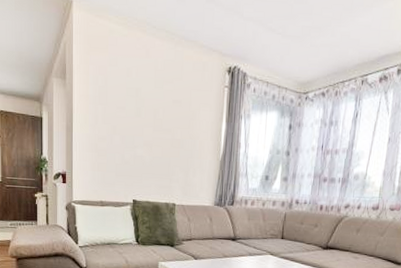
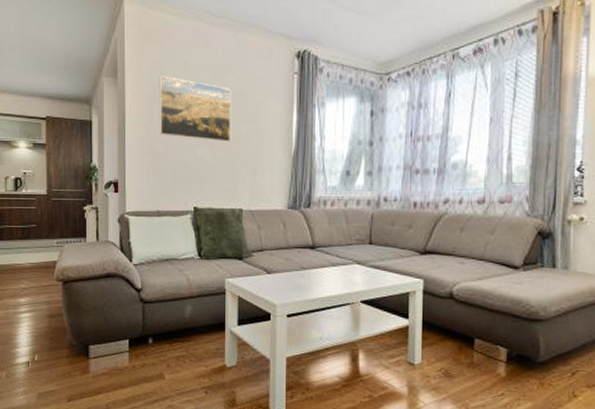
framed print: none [103,80,169,145] -> present [159,75,232,143]

